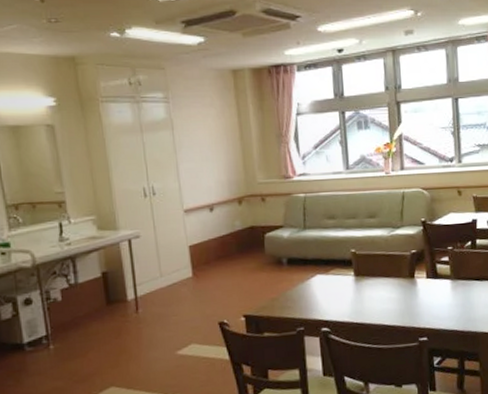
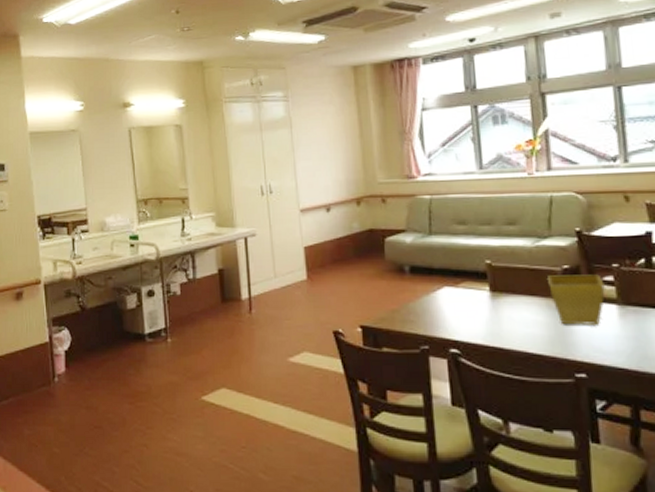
flower pot: none [399,256,442,300] -> present [546,274,605,327]

